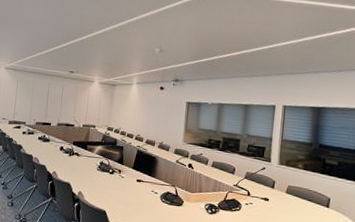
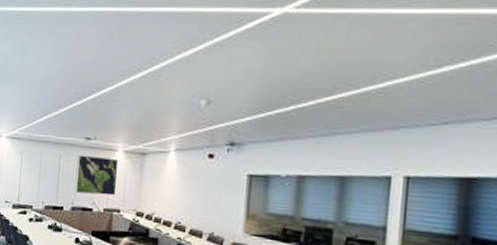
world map: none [61,84,94,115] -> present [75,155,118,196]

